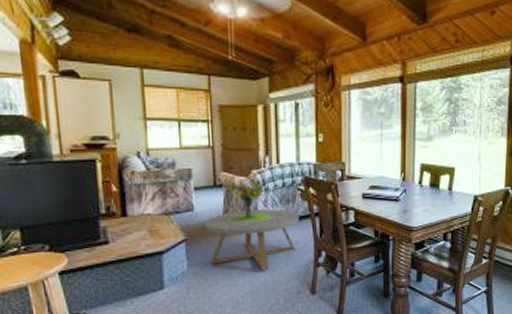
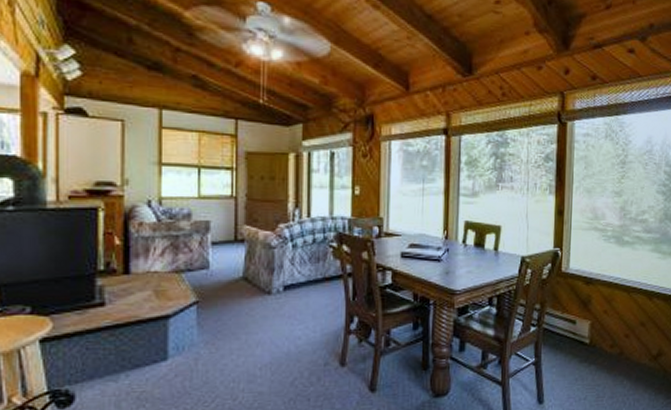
coffee table: present [205,209,300,270] -> none [222,268,330,337]
bouquet: present [223,177,271,223] -> none [242,232,298,283]

